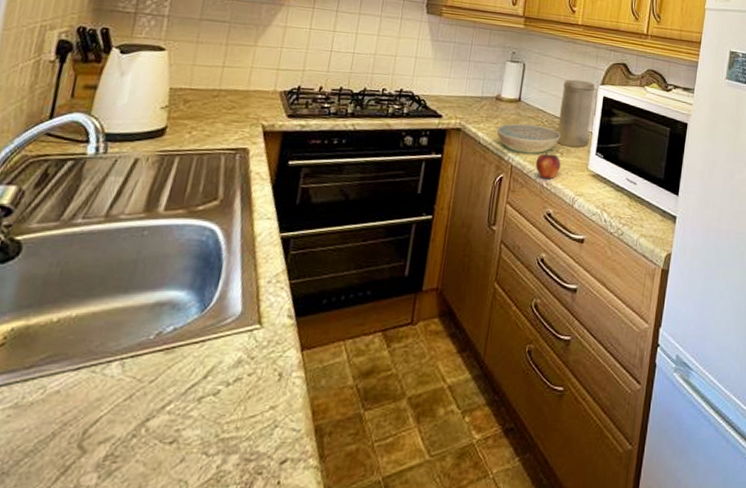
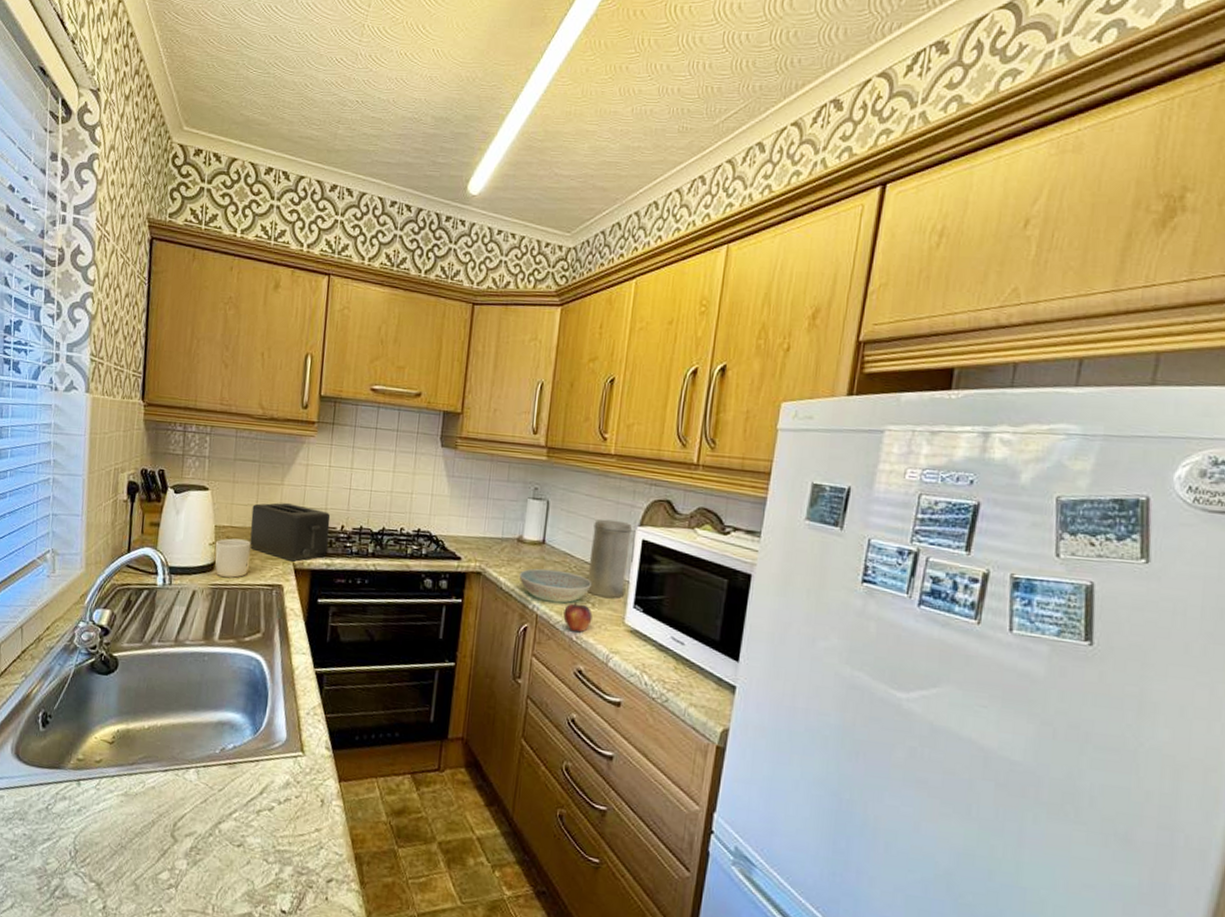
mug: none [166,101,214,143] -> present [215,538,251,578]
toaster: none [212,64,309,125] -> present [250,502,331,563]

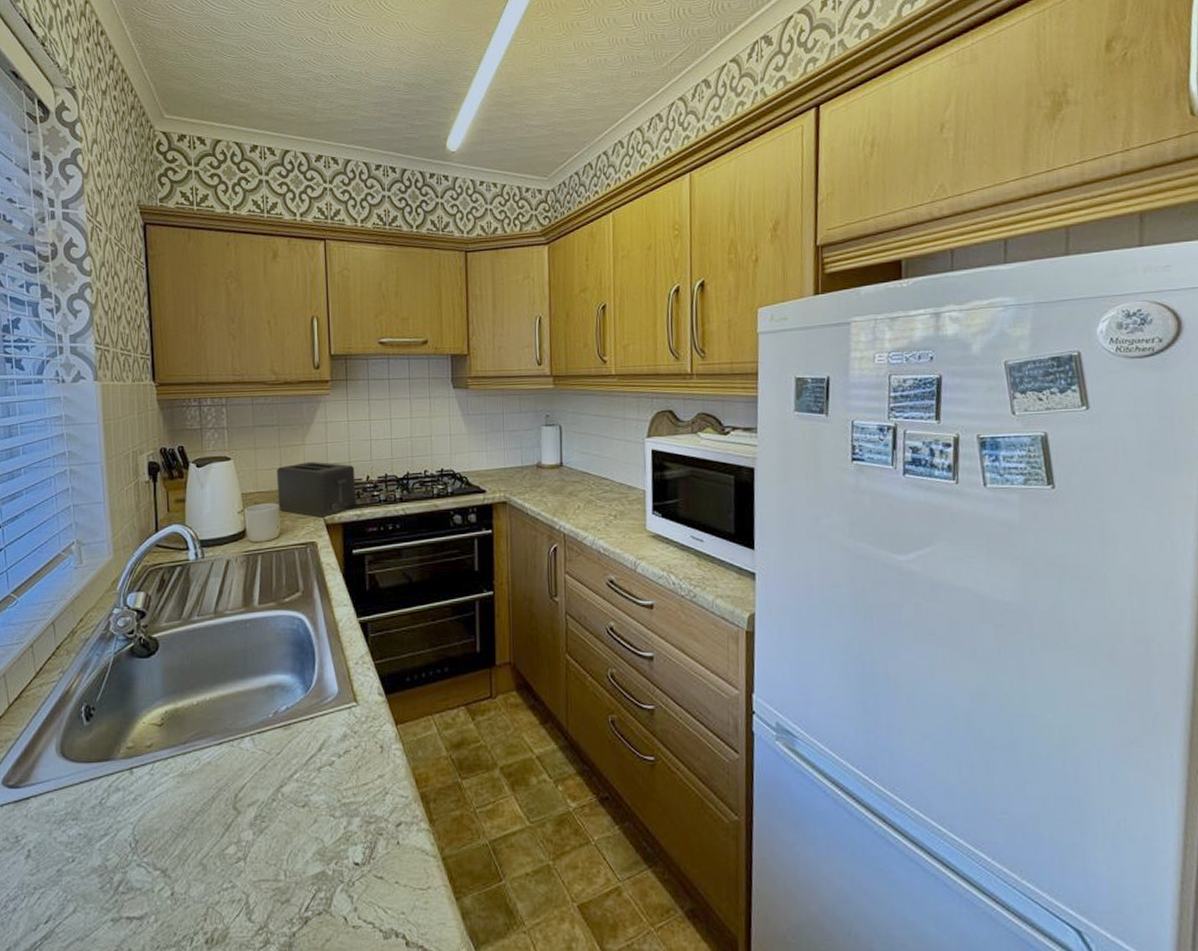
dish: present [519,568,593,603] -> none [542,489,612,520]
fruit: present [563,602,593,632] -> none [589,517,616,545]
canister: present [587,519,633,600] -> none [605,435,642,509]

